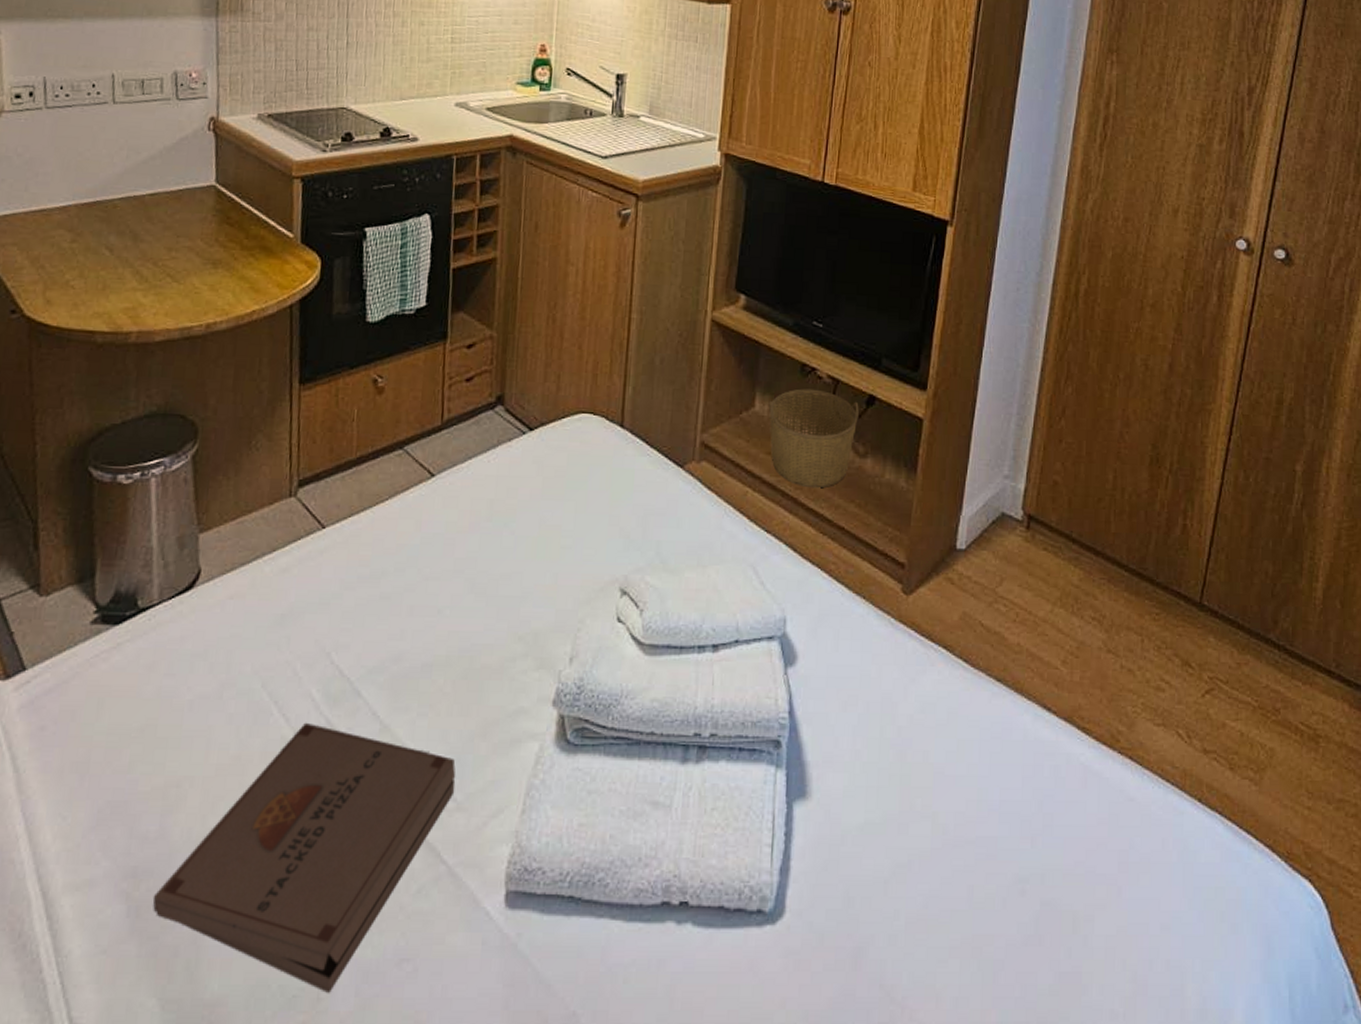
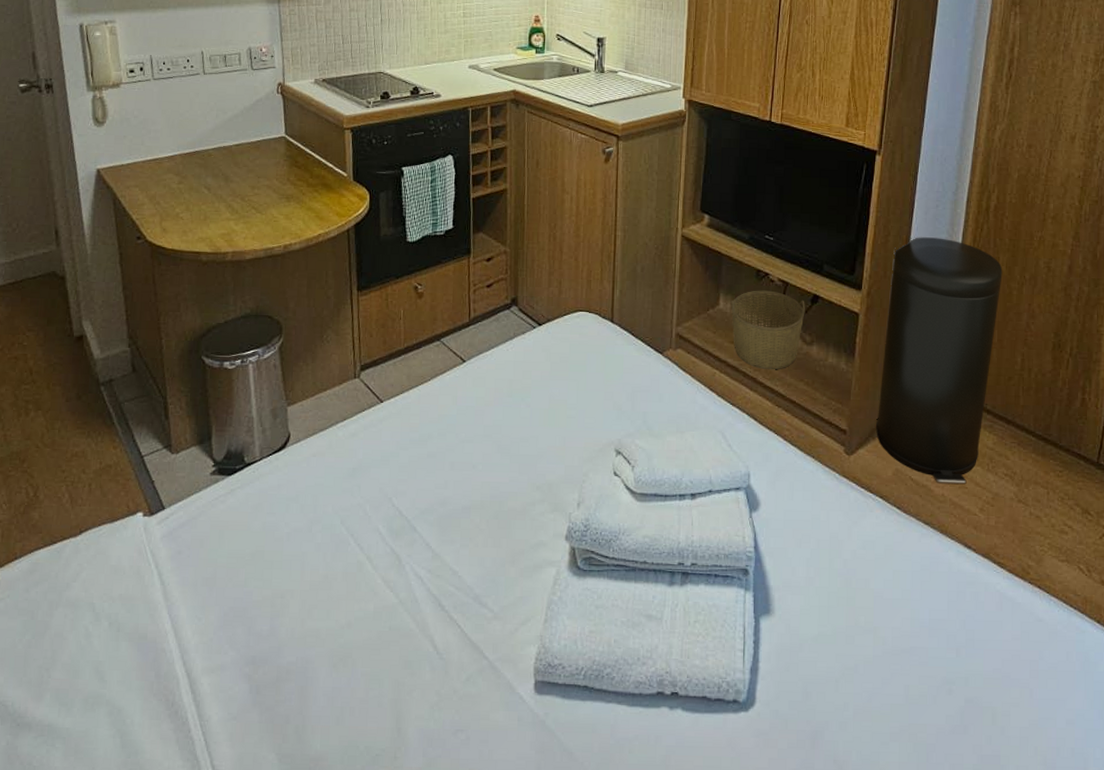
pizza box: present [153,722,456,994] -> none [268,550,493,754]
pedal bin: none [940,326,1093,631] -> present [876,237,1003,485]

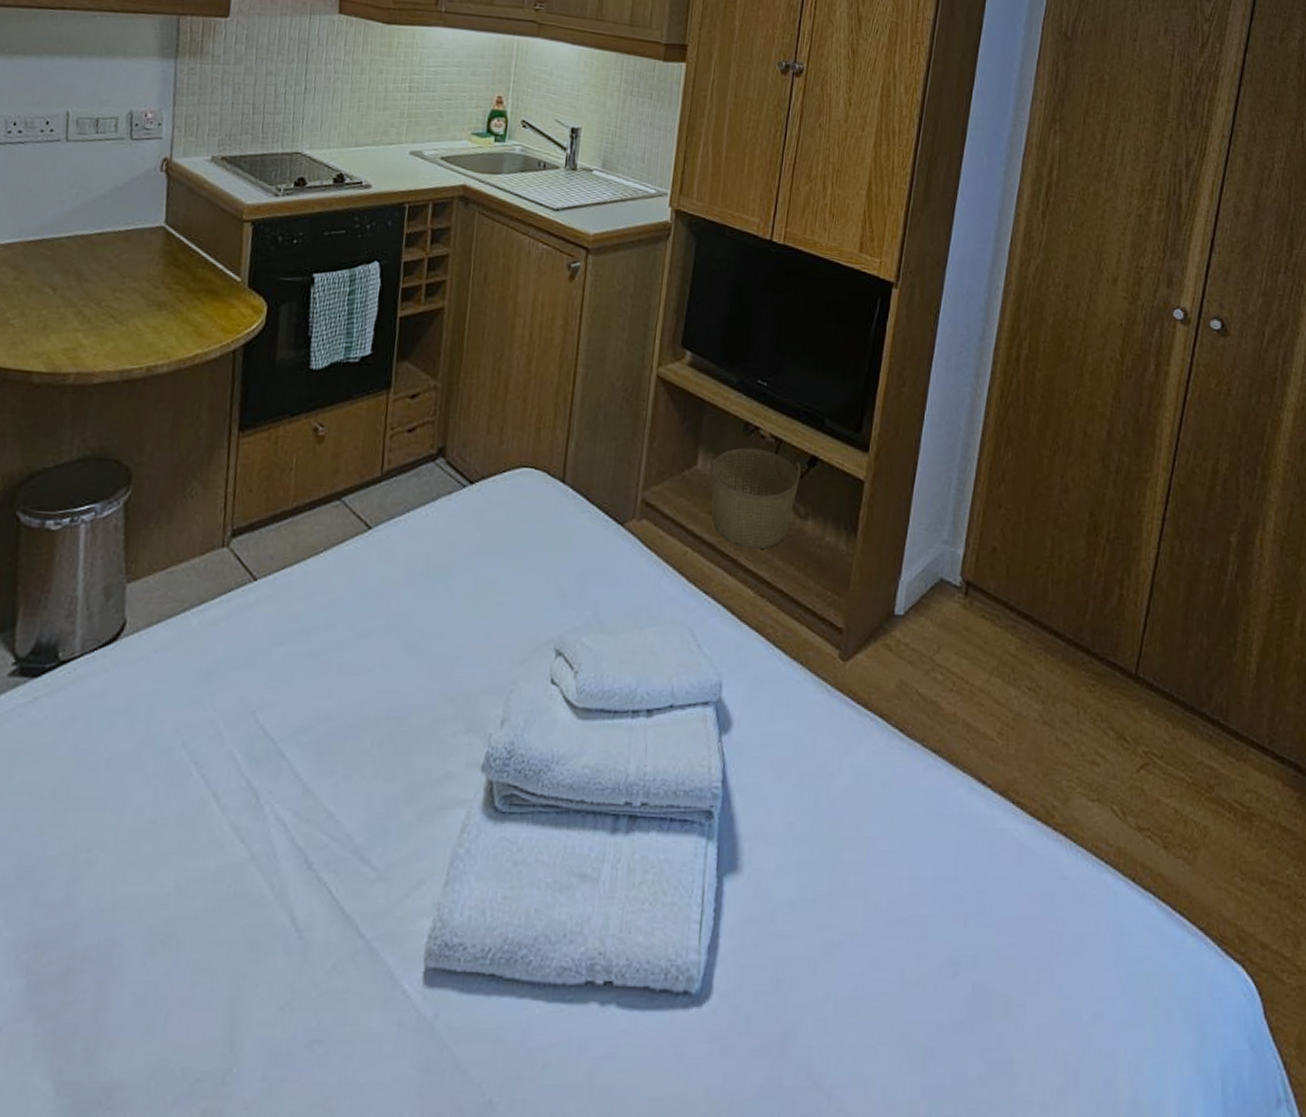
pedal bin: present [876,237,1003,485] -> none [878,389,1033,701]

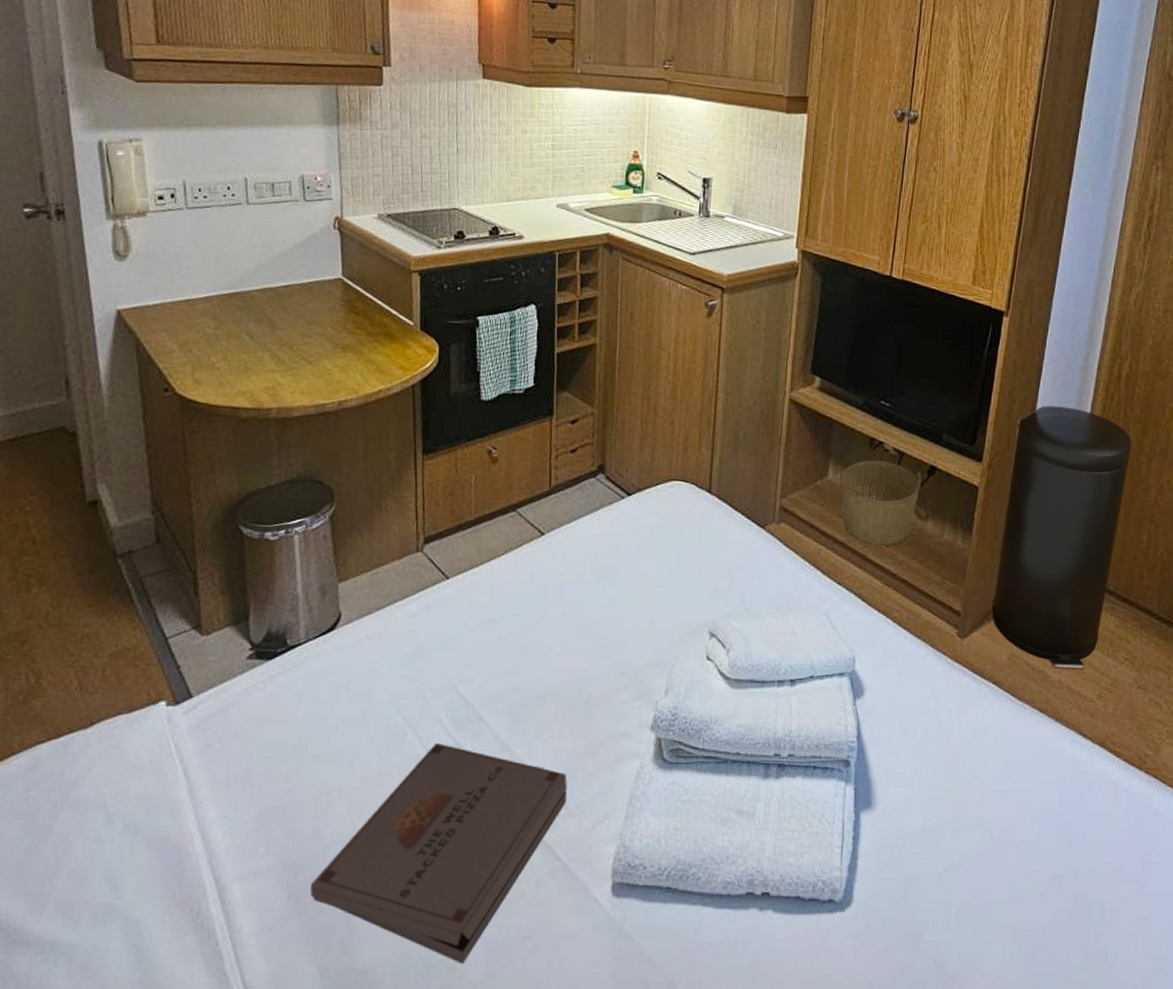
pizza box: none [54,784,379,1078] -> present [310,742,568,965]
pedal bin: none [878,389,1033,701] -> present [992,405,1132,670]

